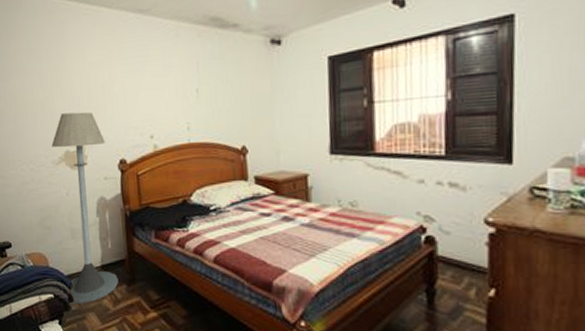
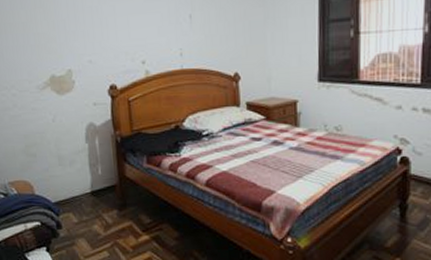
floor lamp: present [51,112,119,304] -> none [35,35,110,231]

